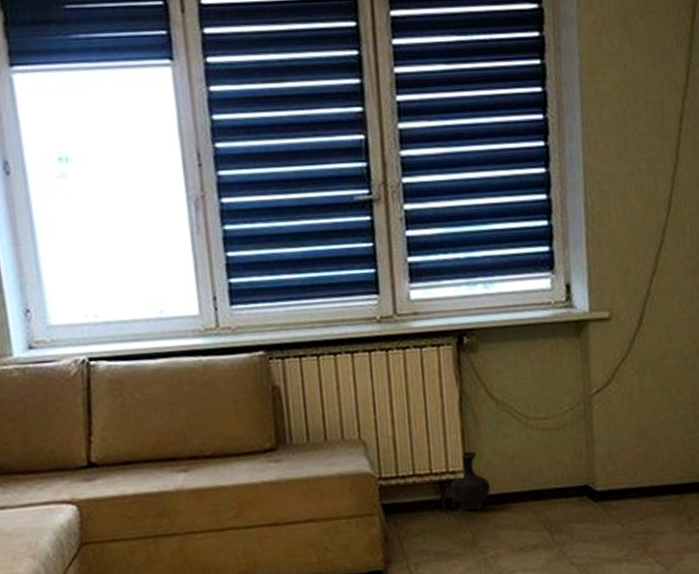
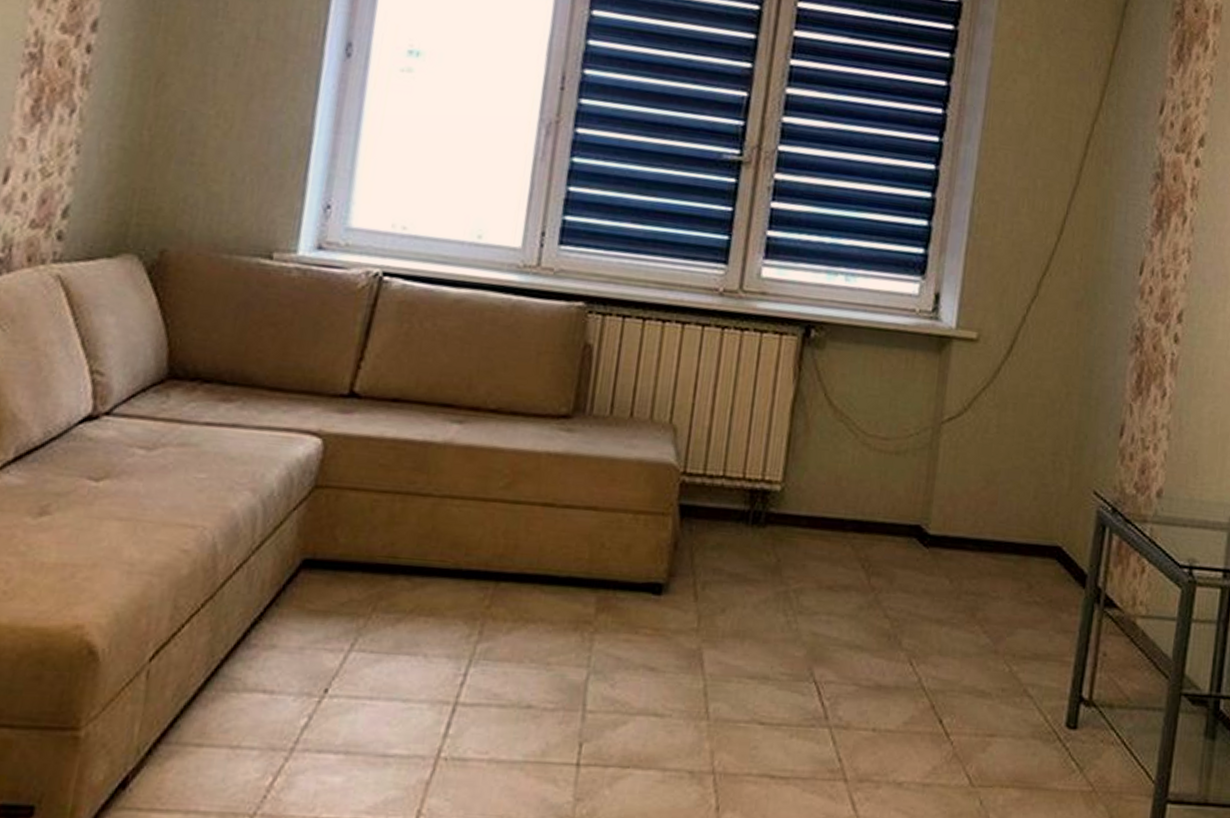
ceramic jug: present [450,451,491,511] -> none [761,460,809,531]

